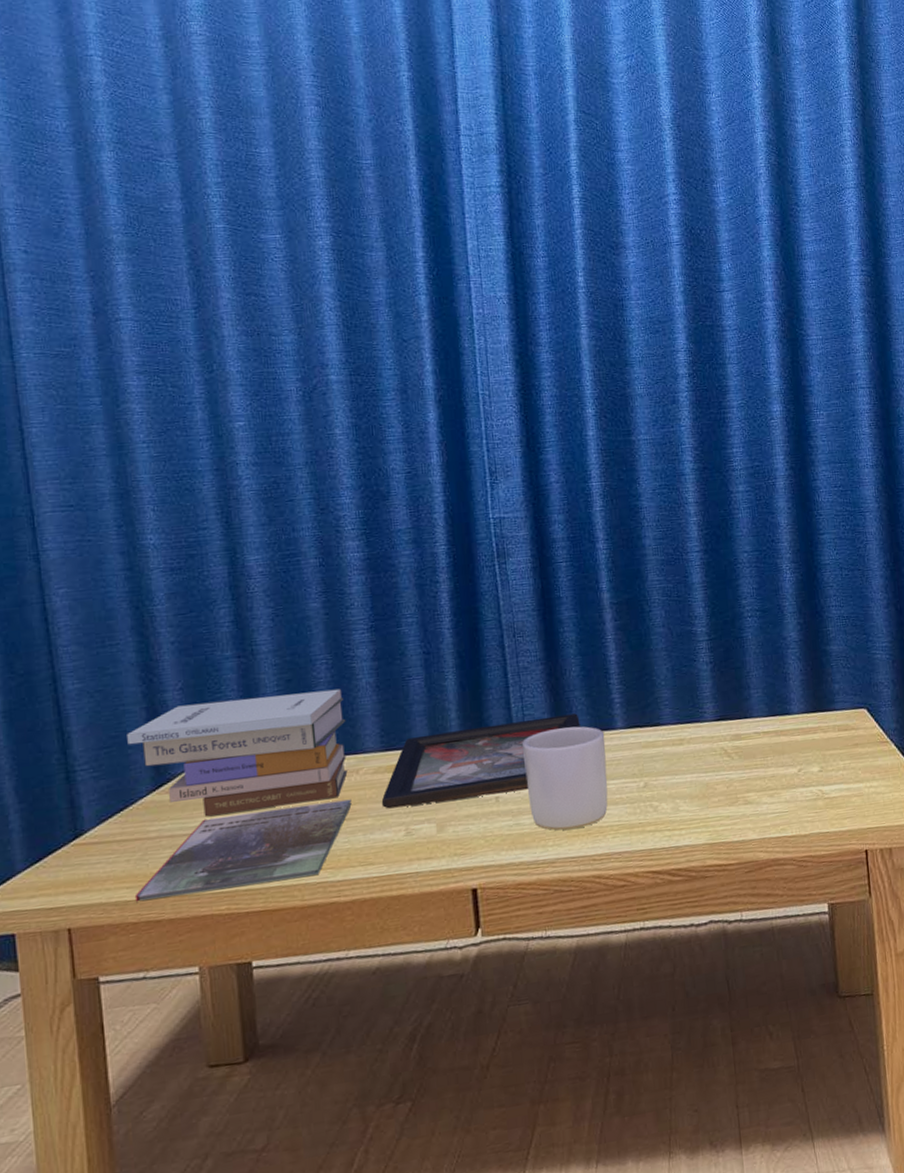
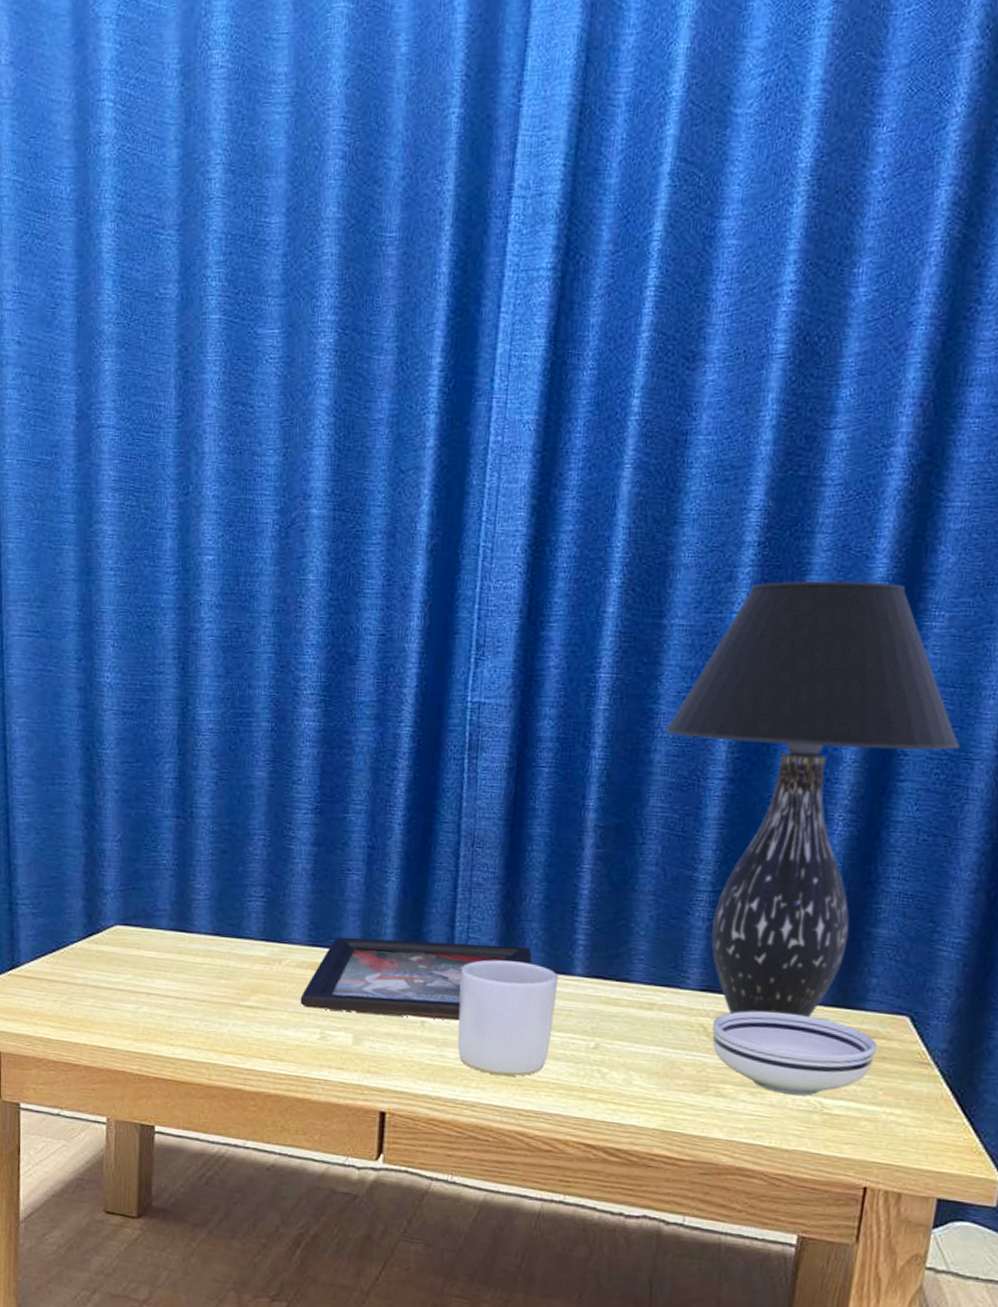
books: present [127,688,348,817] -> none [66,857,276,984]
magazine: present [134,799,352,902] -> none [57,976,270,1058]
table lamp: none [649,395,854,735] -> present [665,580,960,1017]
bowl: none [730,723,850,791] -> present [712,1010,878,1096]

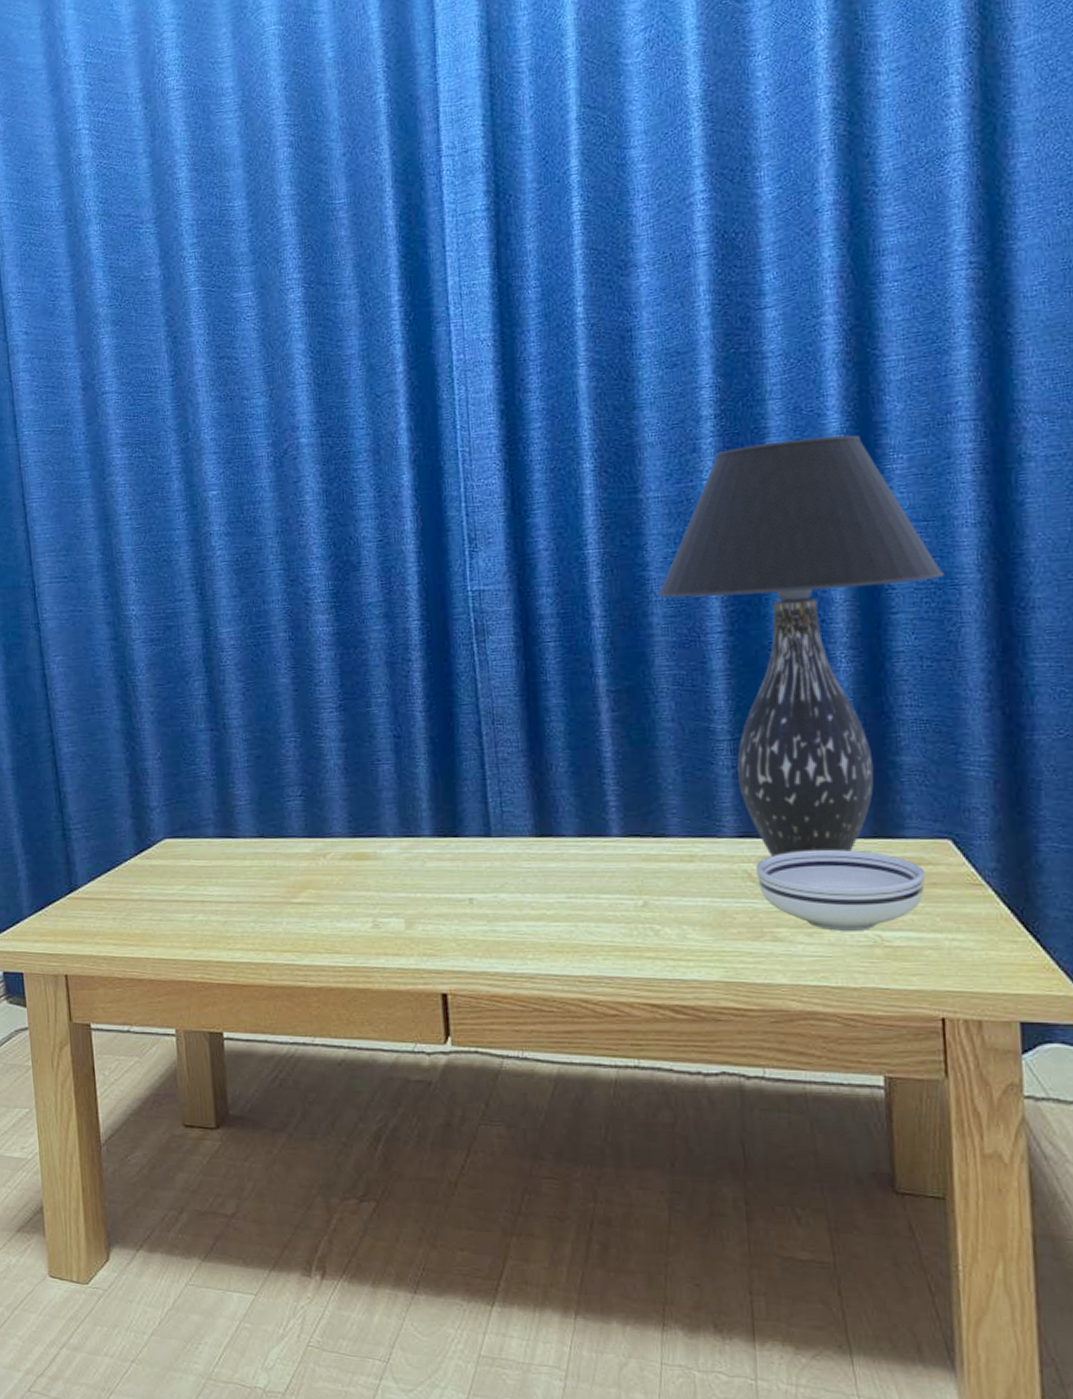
decorative tray: present [300,937,532,1021] -> none [348,814,568,898]
mug: present [457,959,559,1077] -> none [499,829,599,945]

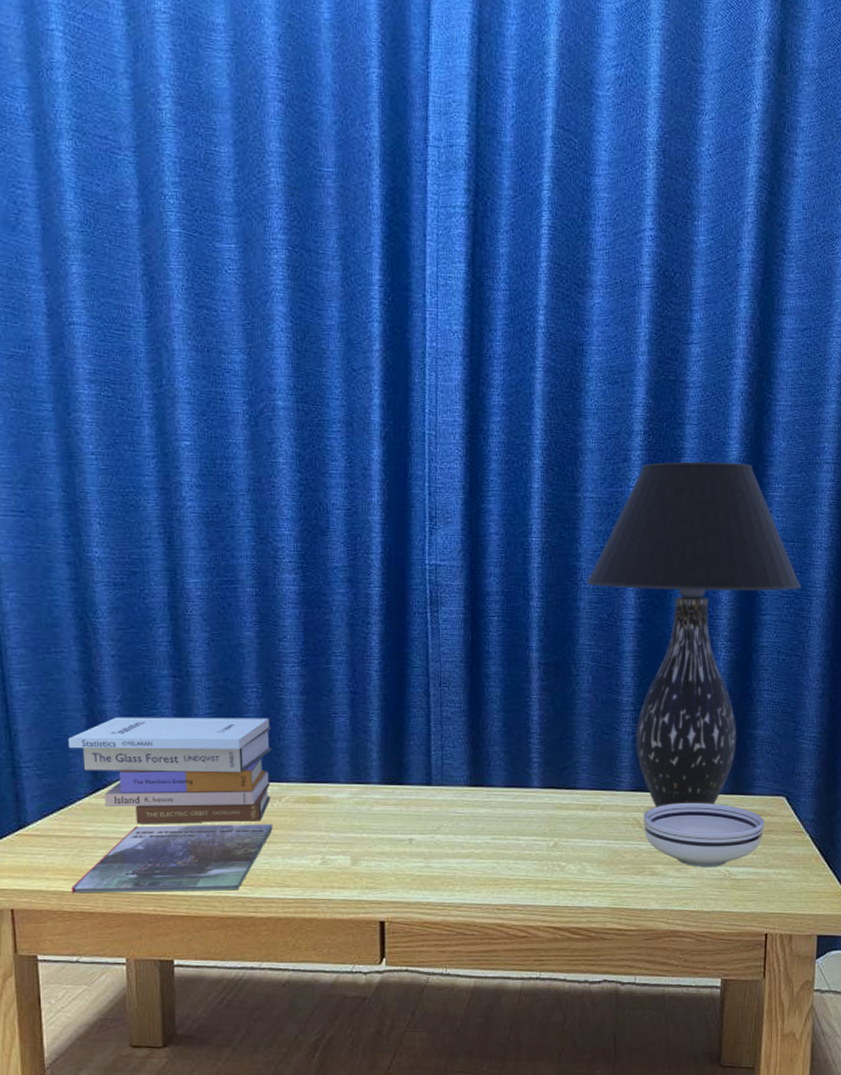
books: none [113,768,315,886] -> present [68,717,272,824]
magazine: none [120,883,319,959] -> present [71,824,273,894]

